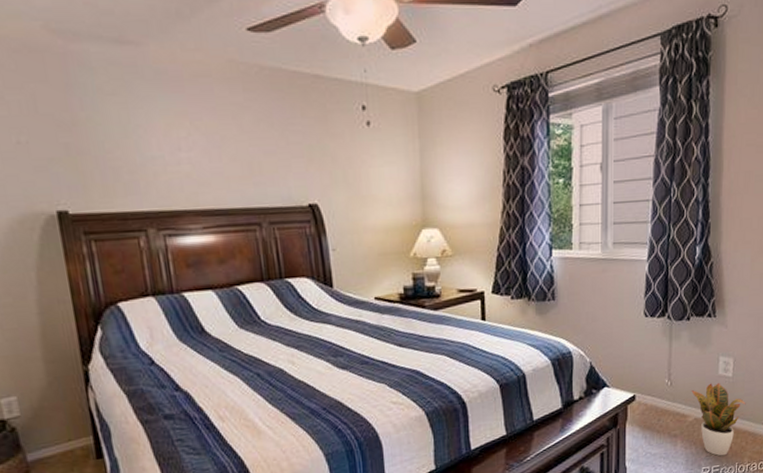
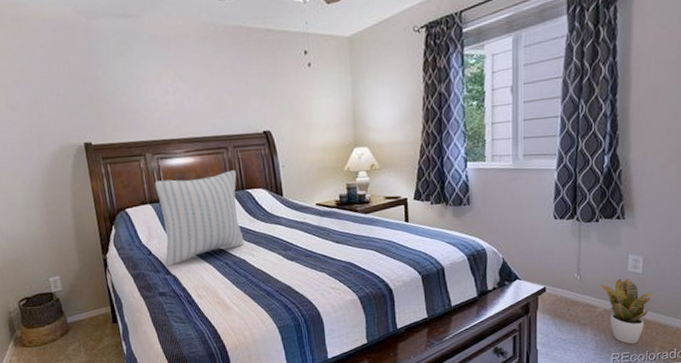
pillow: none [160,252,283,380] -> present [154,169,245,267]

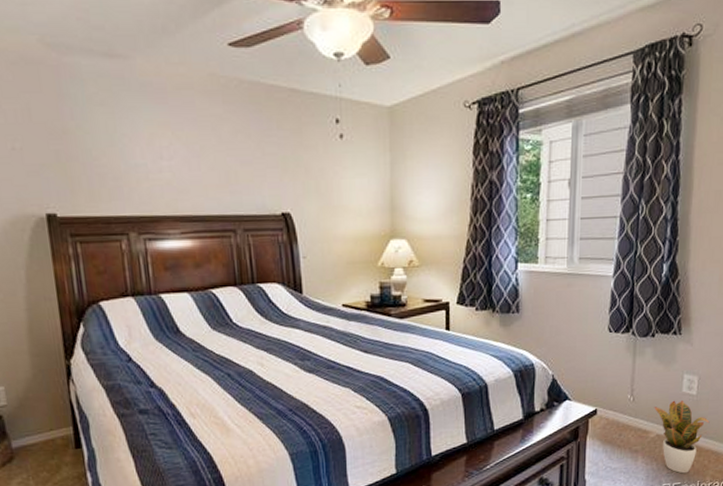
pillow: present [154,169,245,267] -> none [139,258,253,377]

